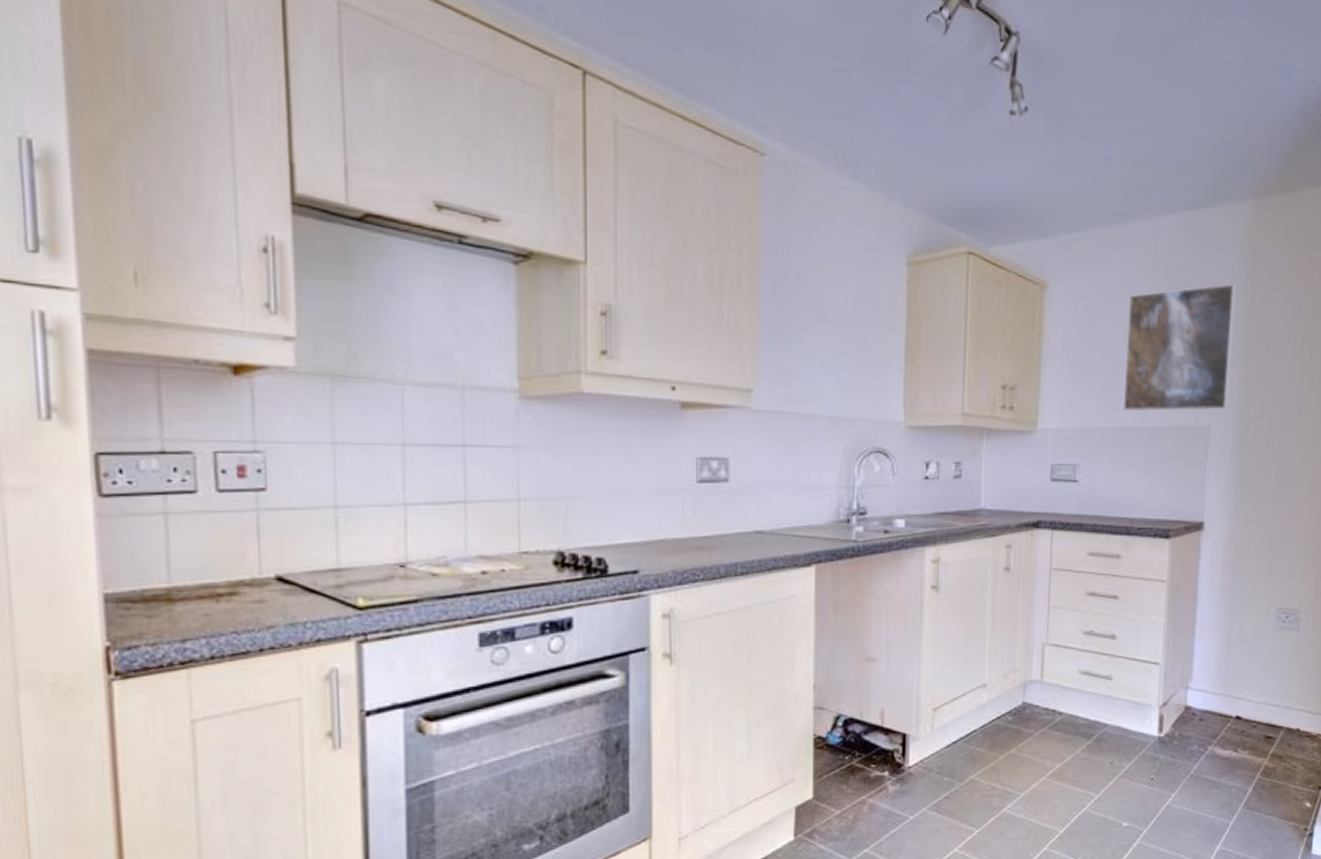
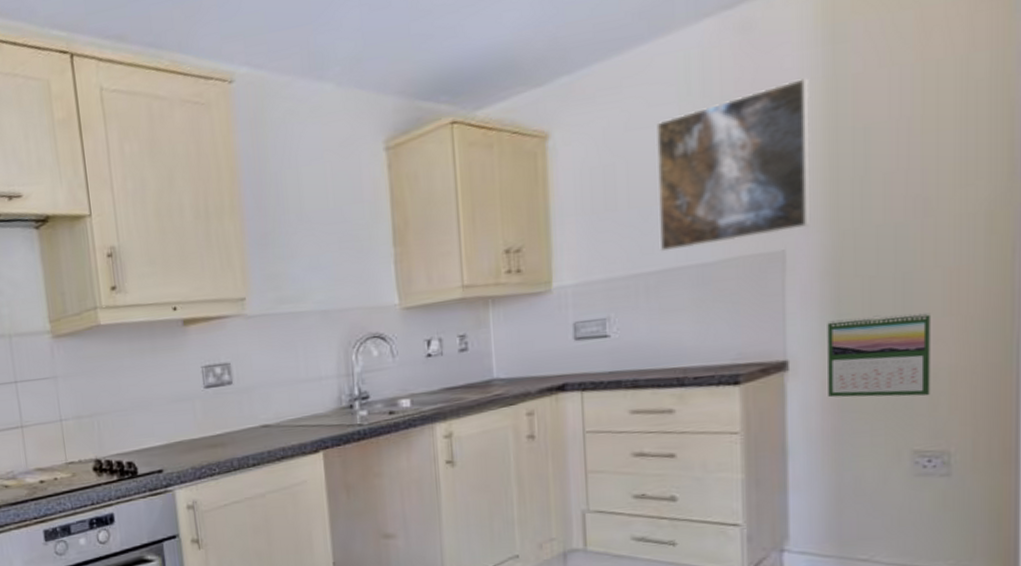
calendar: none [1228,492,1297,563] -> present [827,313,930,398]

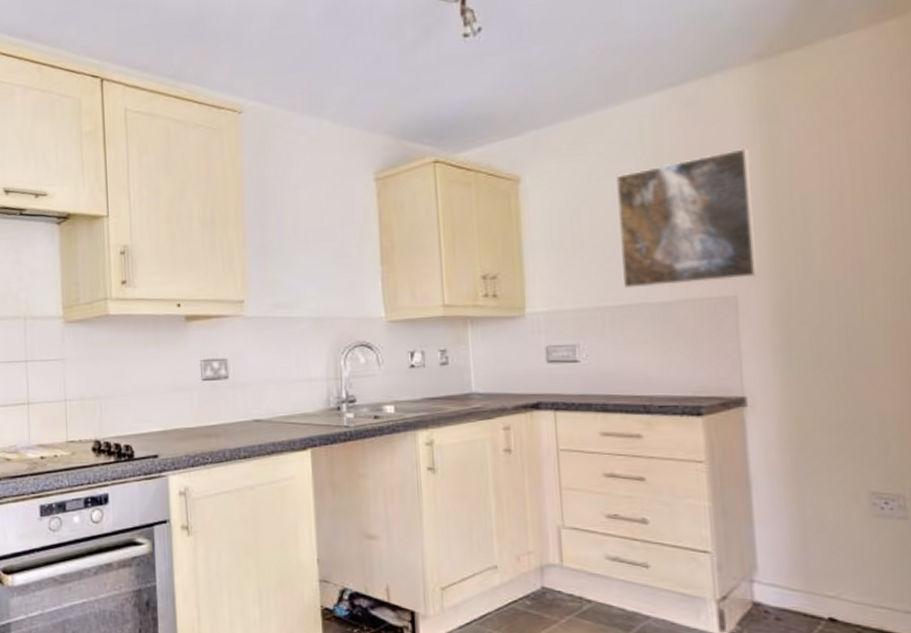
calendar: present [827,313,930,398] -> none [780,361,881,441]

